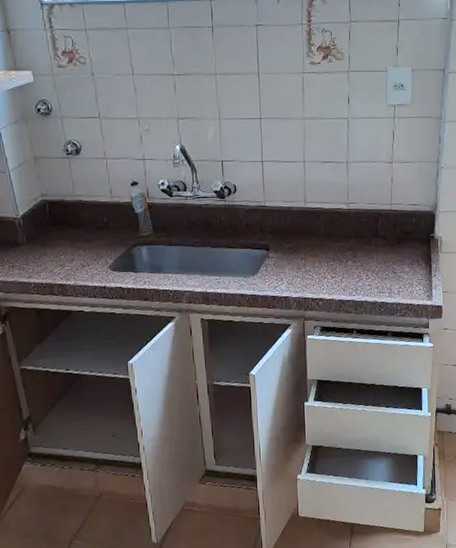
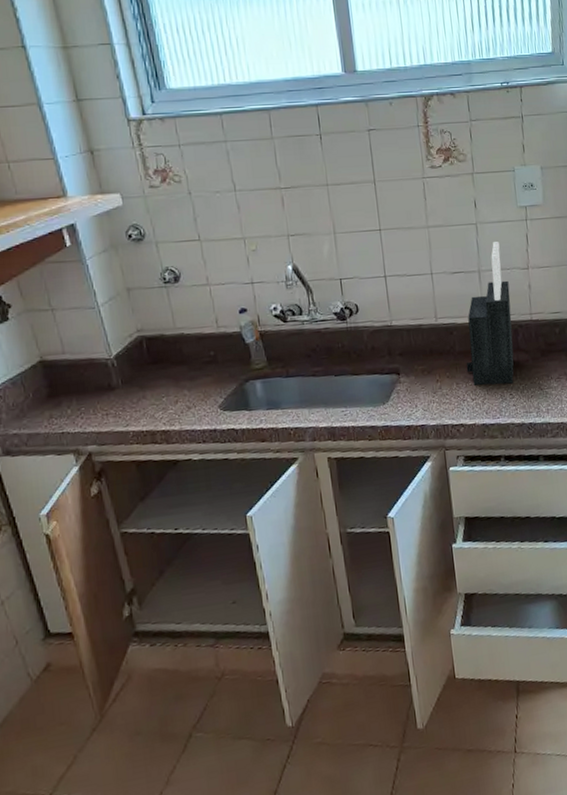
knife block: none [329,136,374,266] -> present [466,242,514,385]

